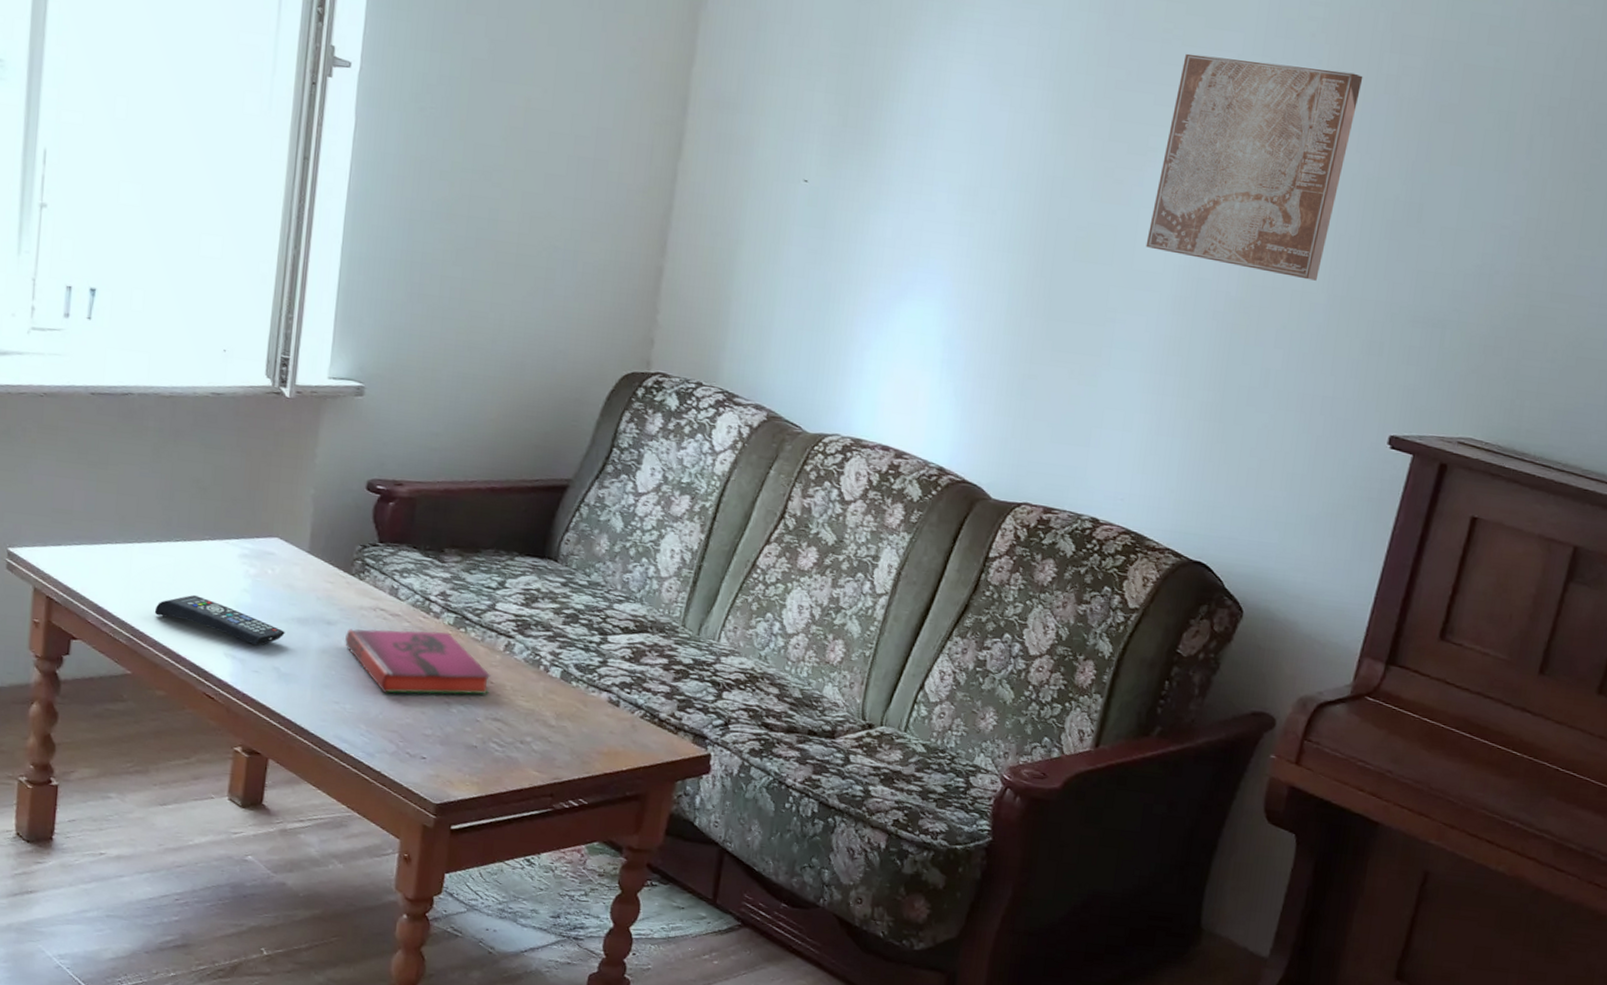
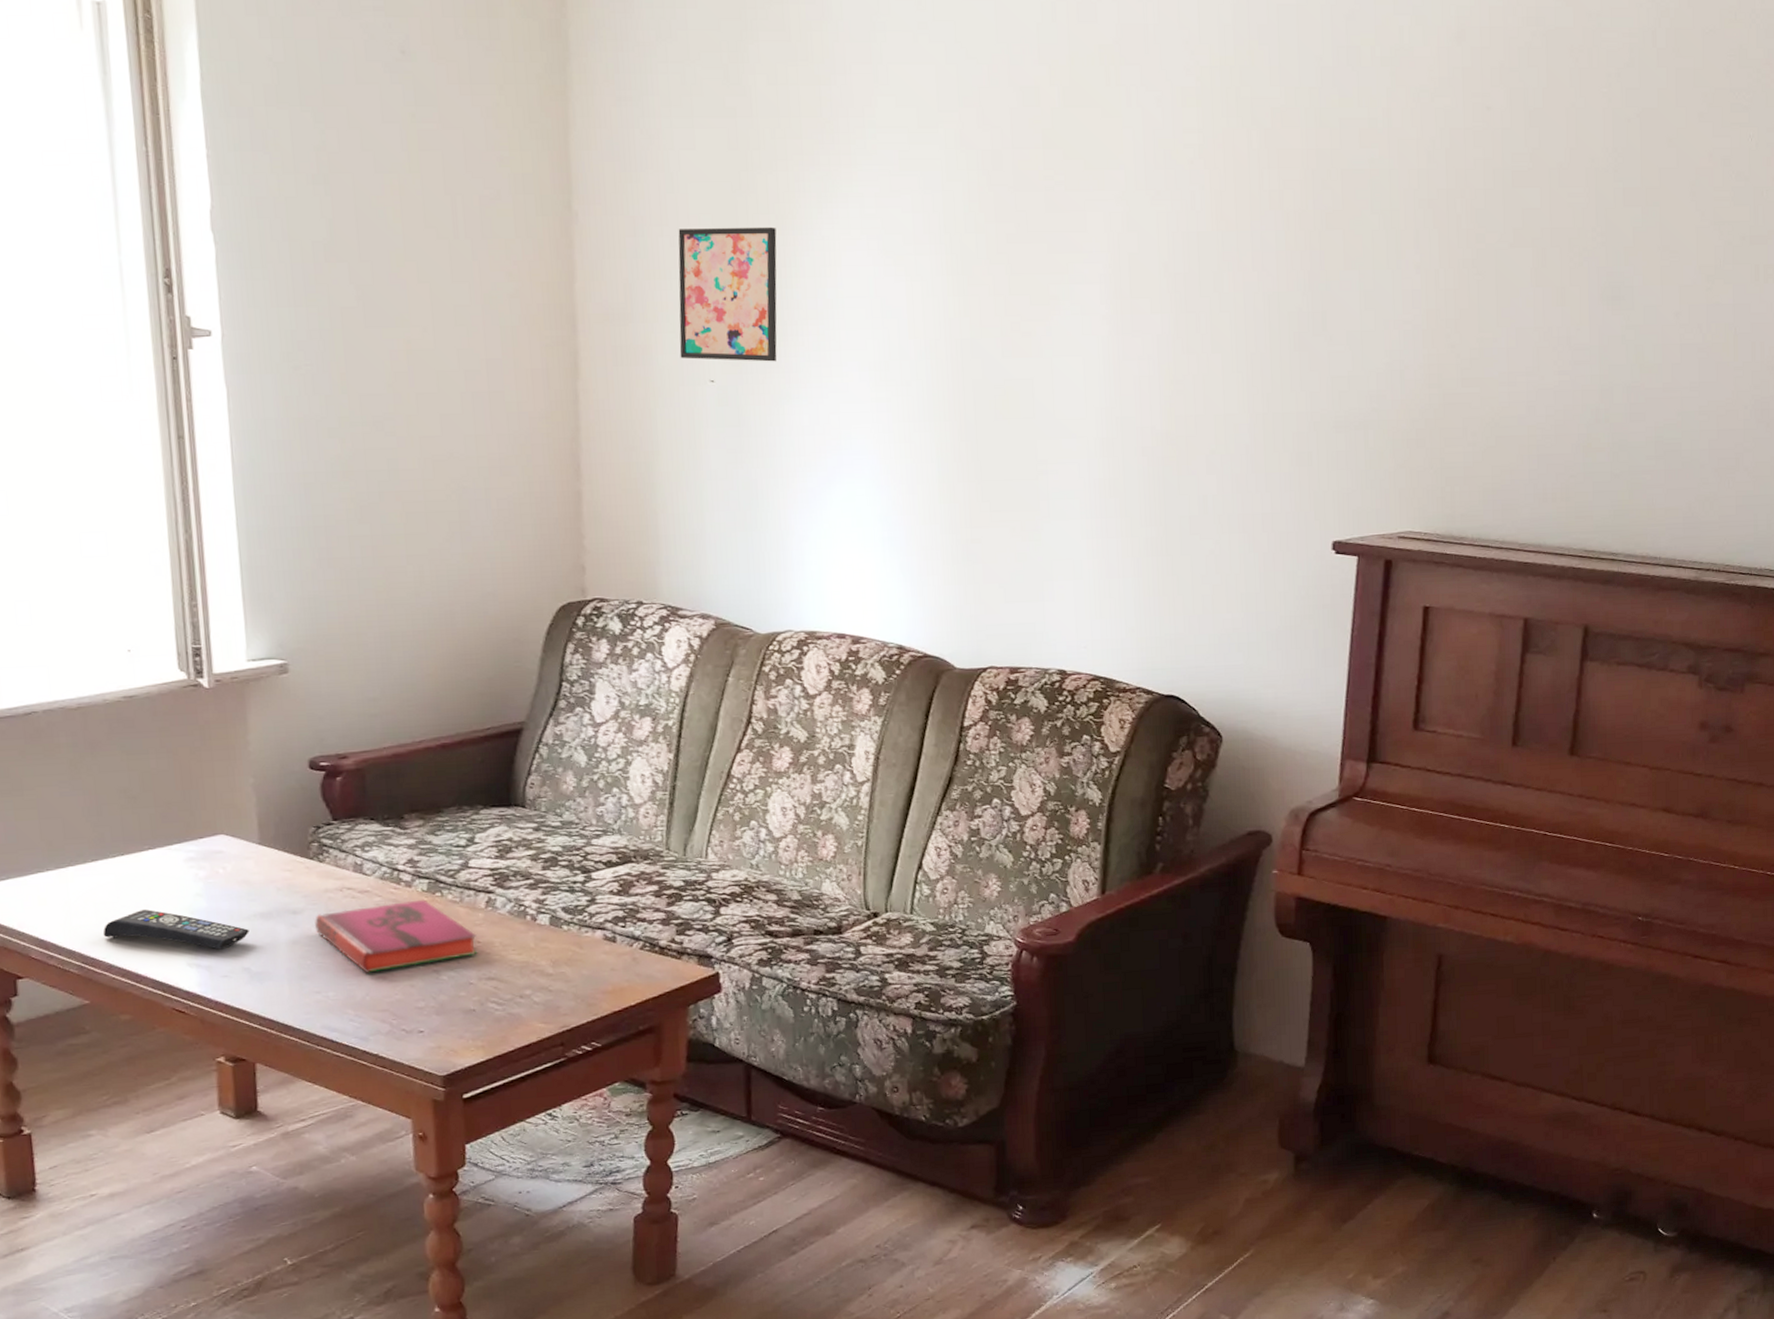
wall art: none [779,29,893,171] -> present [678,226,777,362]
wall art: present [1145,53,1363,281] -> none [1064,194,1247,403]

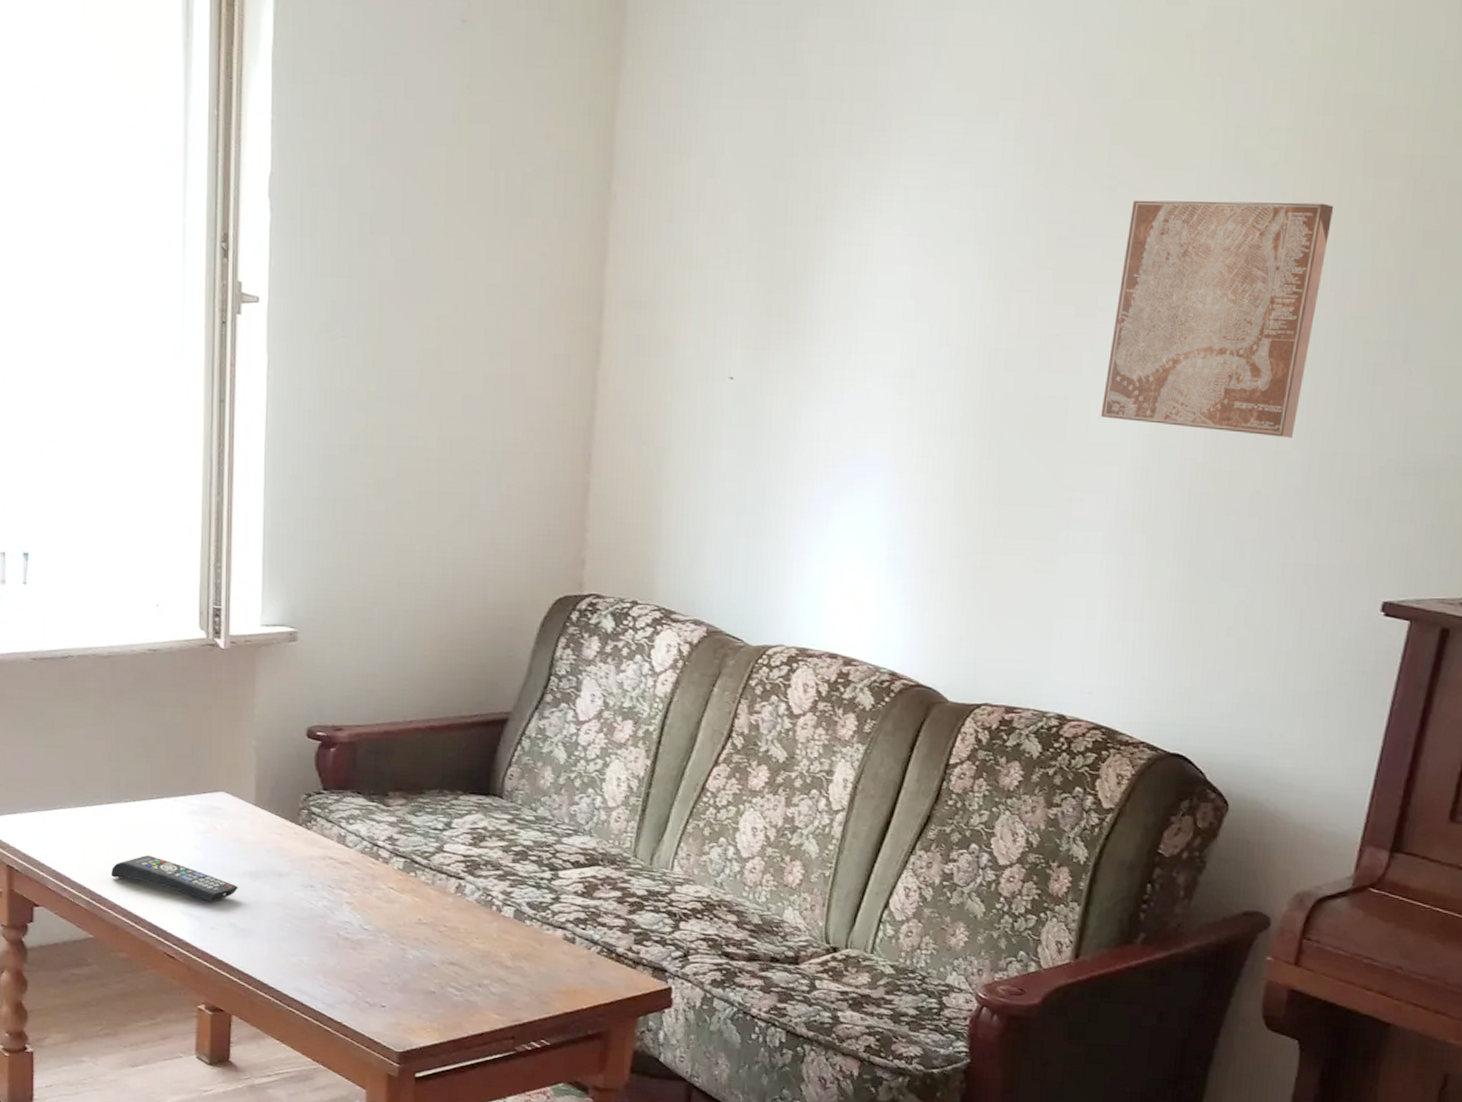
hardback book: present [314,899,478,973] -> none [296,877,444,943]
wall art: present [678,226,777,362] -> none [702,215,815,362]
wall art: none [1064,194,1247,403] -> present [1100,200,1334,438]

